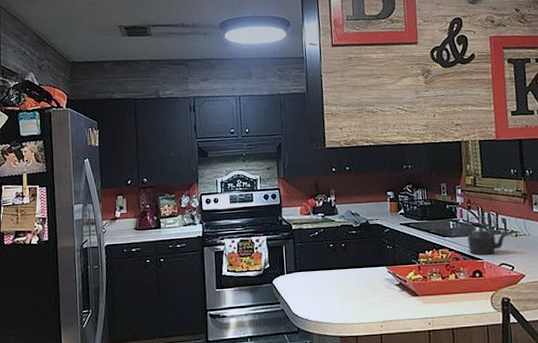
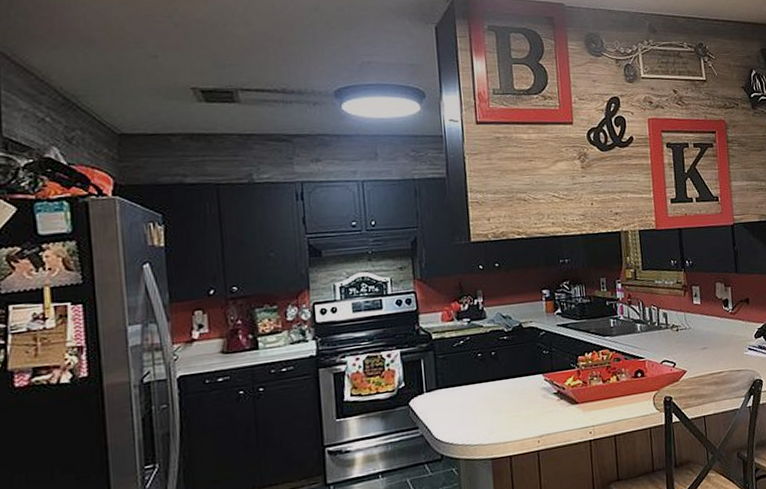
kettle: present [466,215,510,255] -> none [627,311,671,354]

